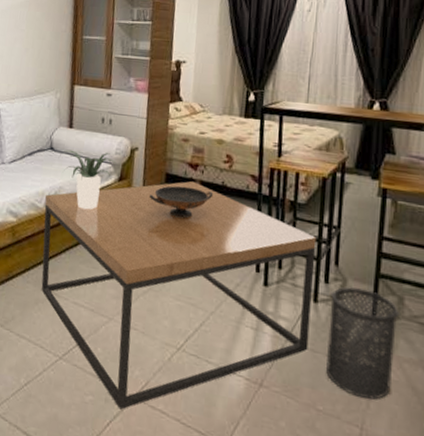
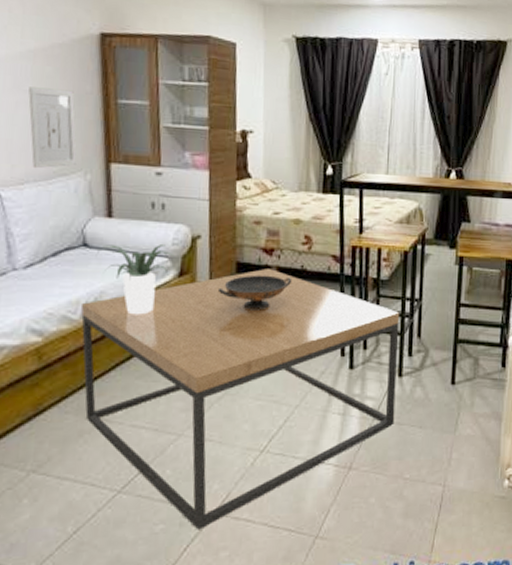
wall art: none [21,27,53,88] -> present [28,87,77,169]
trash can: present [326,287,400,400] -> none [411,356,476,458]

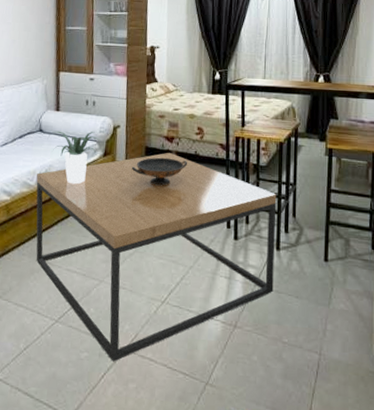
wall art: present [28,87,77,169] -> none [10,20,38,76]

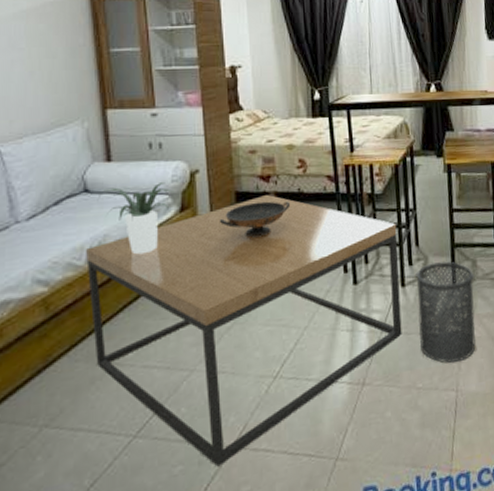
trash can: none [288,234,347,328] -> present [414,261,476,363]

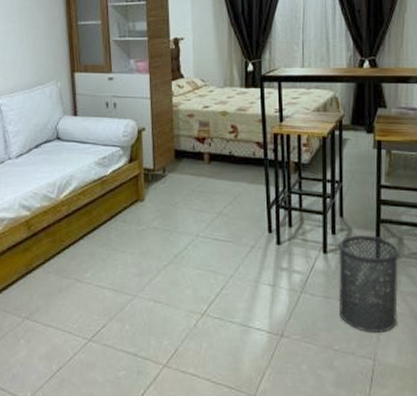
coffee table: present [86,194,402,467] -> none [57,154,322,379]
potted plant: present [99,182,176,255] -> none [67,137,126,195]
decorative bowl: present [219,201,291,238] -> none [160,160,222,191]

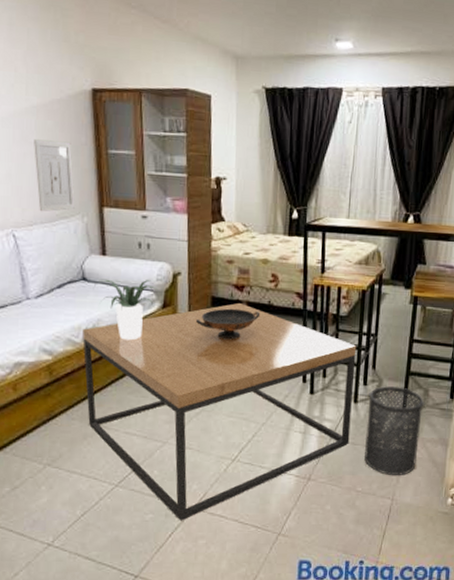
wall art: none [15,18,50,80] -> present [34,139,75,212]
coffee table: none [57,154,322,379] -> present [82,302,357,521]
potted plant: none [67,137,126,195] -> present [94,279,160,341]
decorative bowl: none [160,160,222,191] -> present [195,308,261,340]

